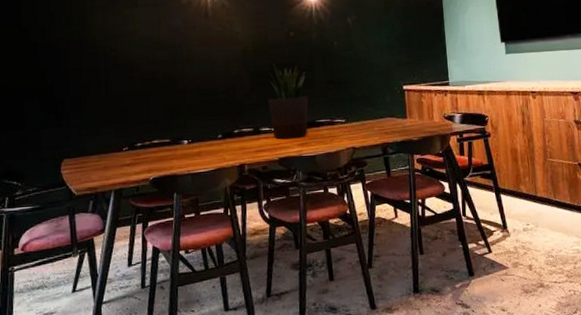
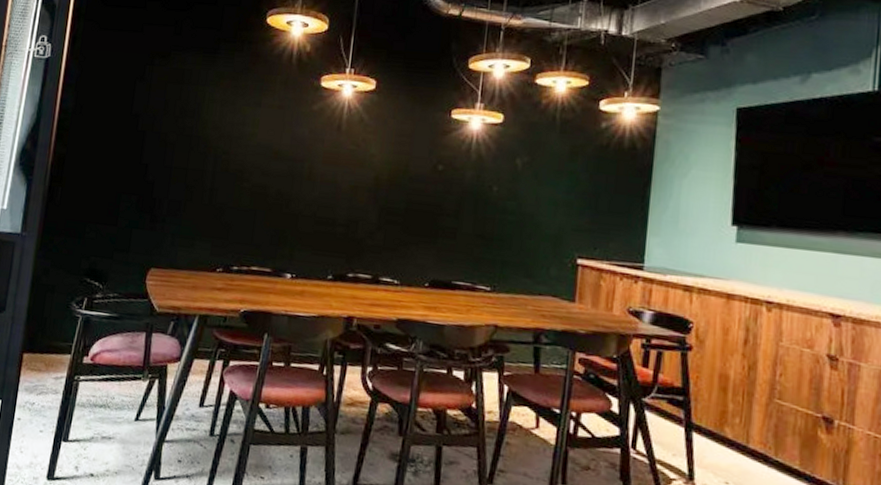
planter: present [268,63,309,140] -> none [394,200,449,300]

